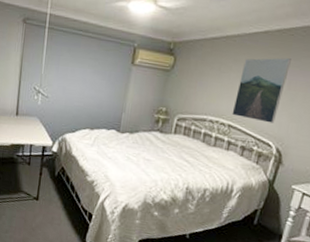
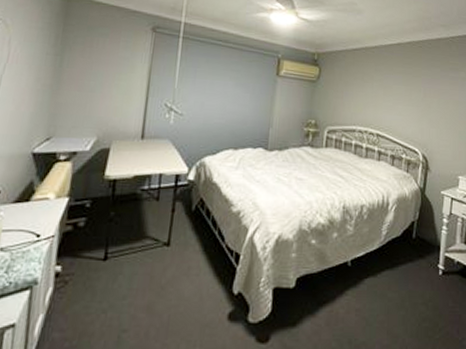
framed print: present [232,58,291,124] -> none [378,67,423,130]

